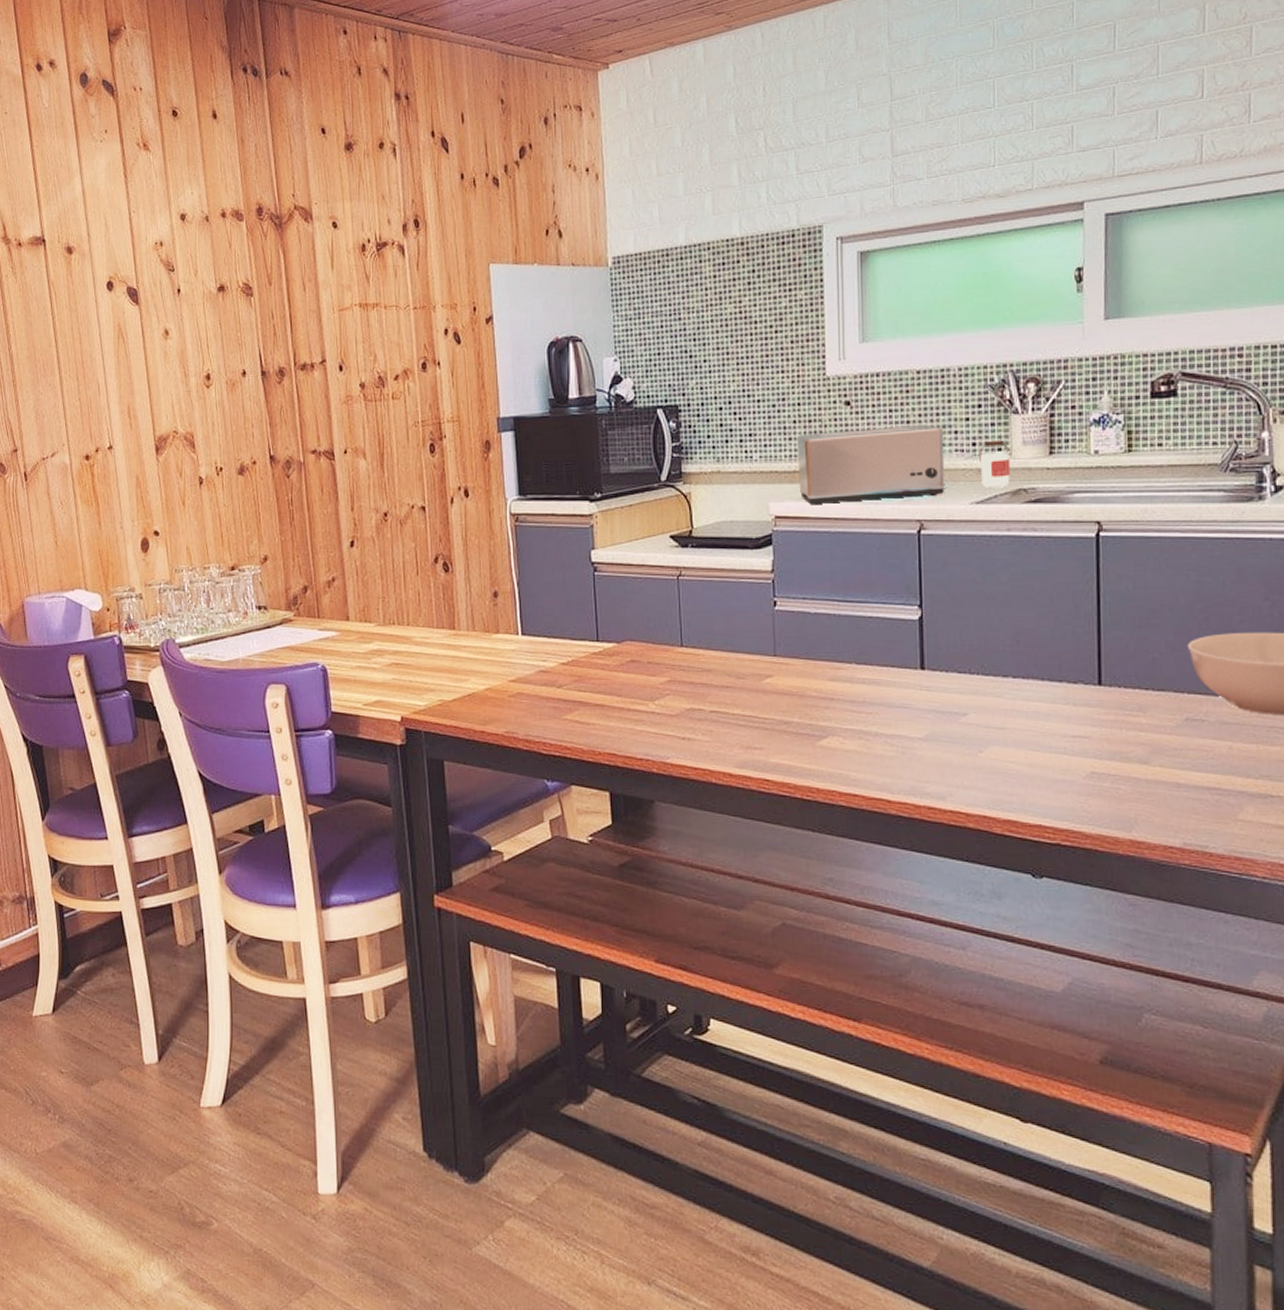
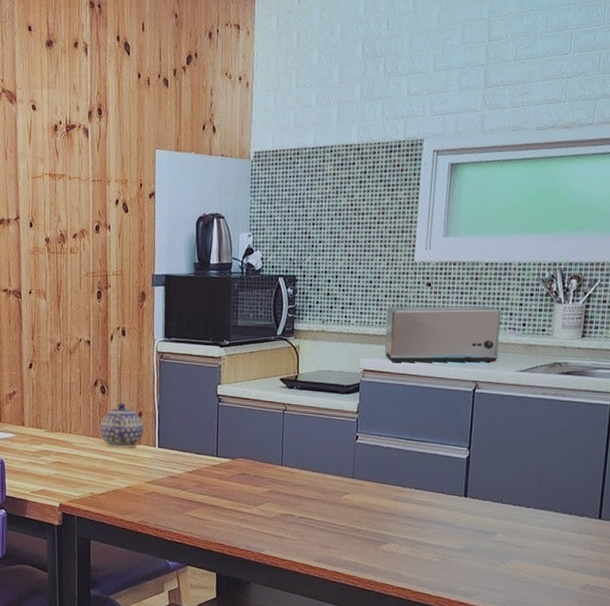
teapot: none [445,582,502,641] -> present [99,403,144,449]
jar: present [979,440,1011,487] -> none [527,322,552,360]

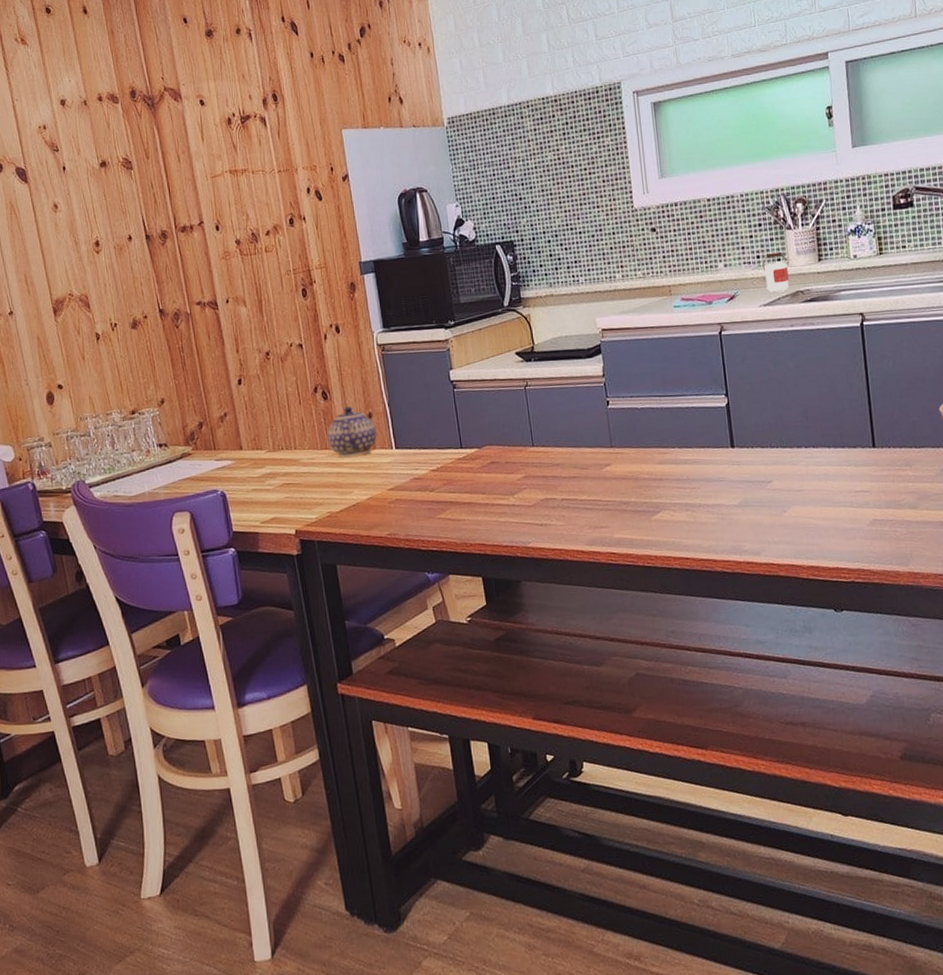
toaster: present [384,305,502,363] -> none [614,243,738,317]
jar: none [527,322,552,360] -> present [763,252,789,292]

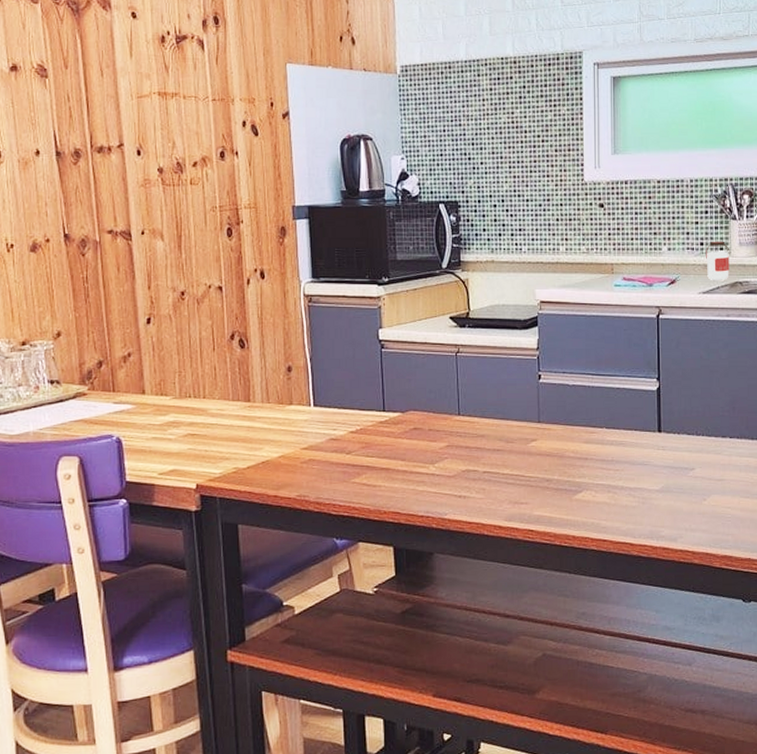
teapot: present [327,406,377,459] -> none [241,357,295,413]

